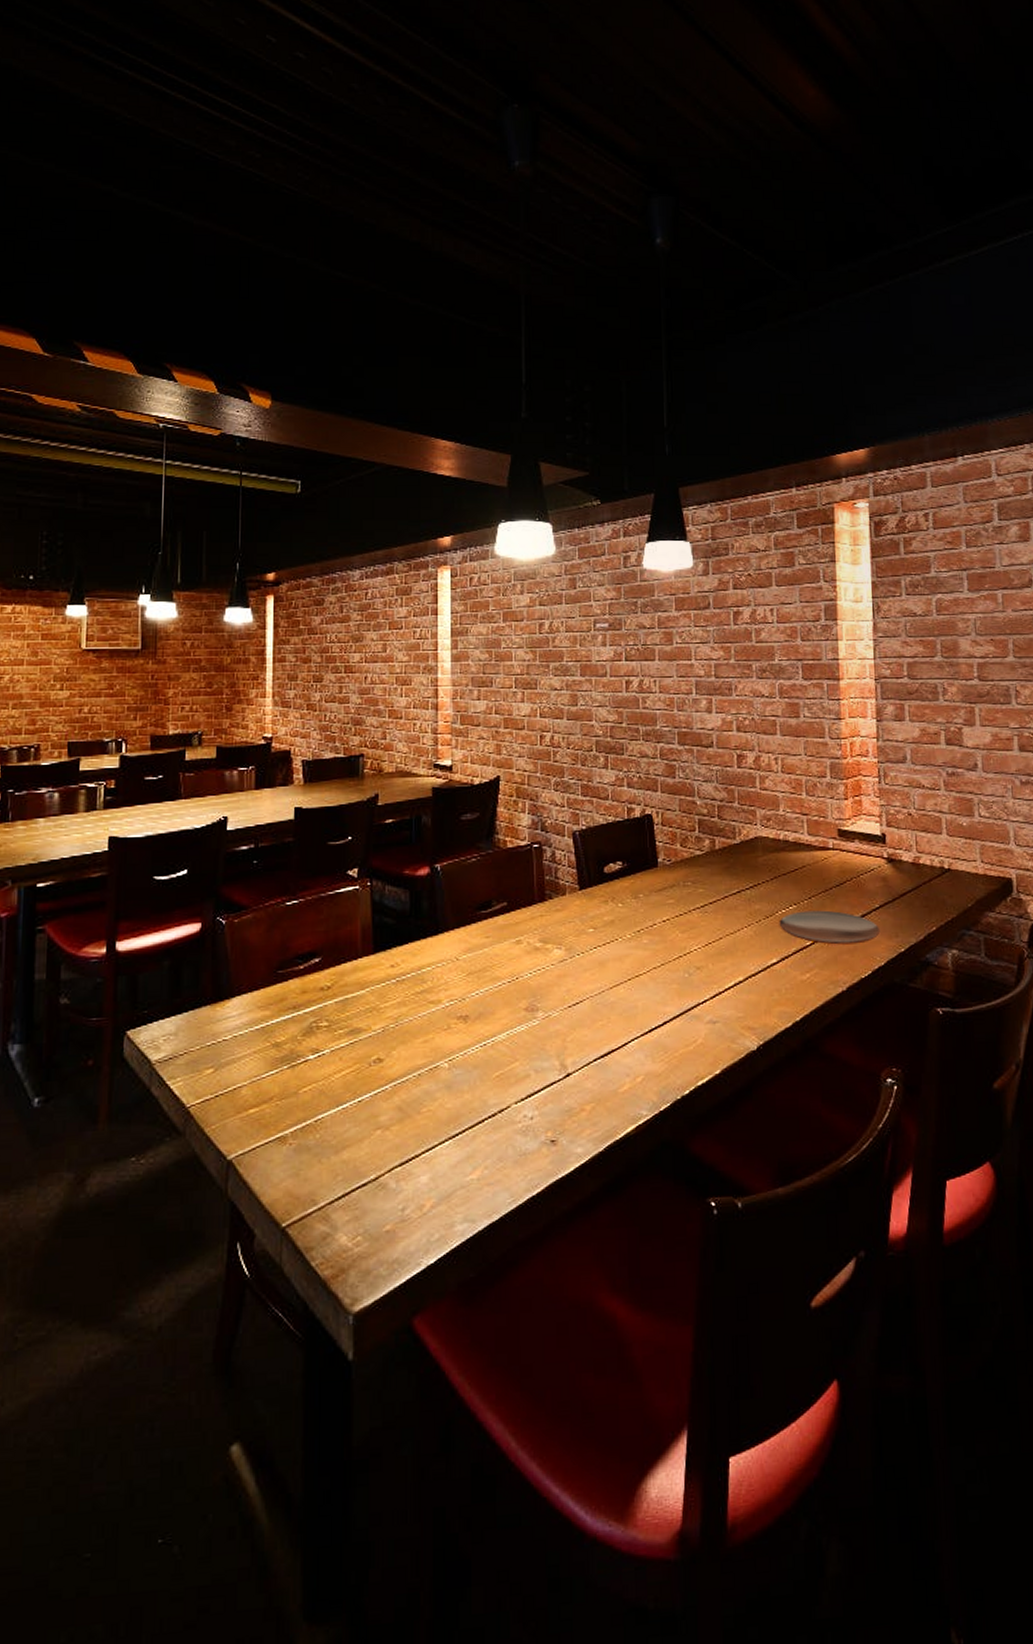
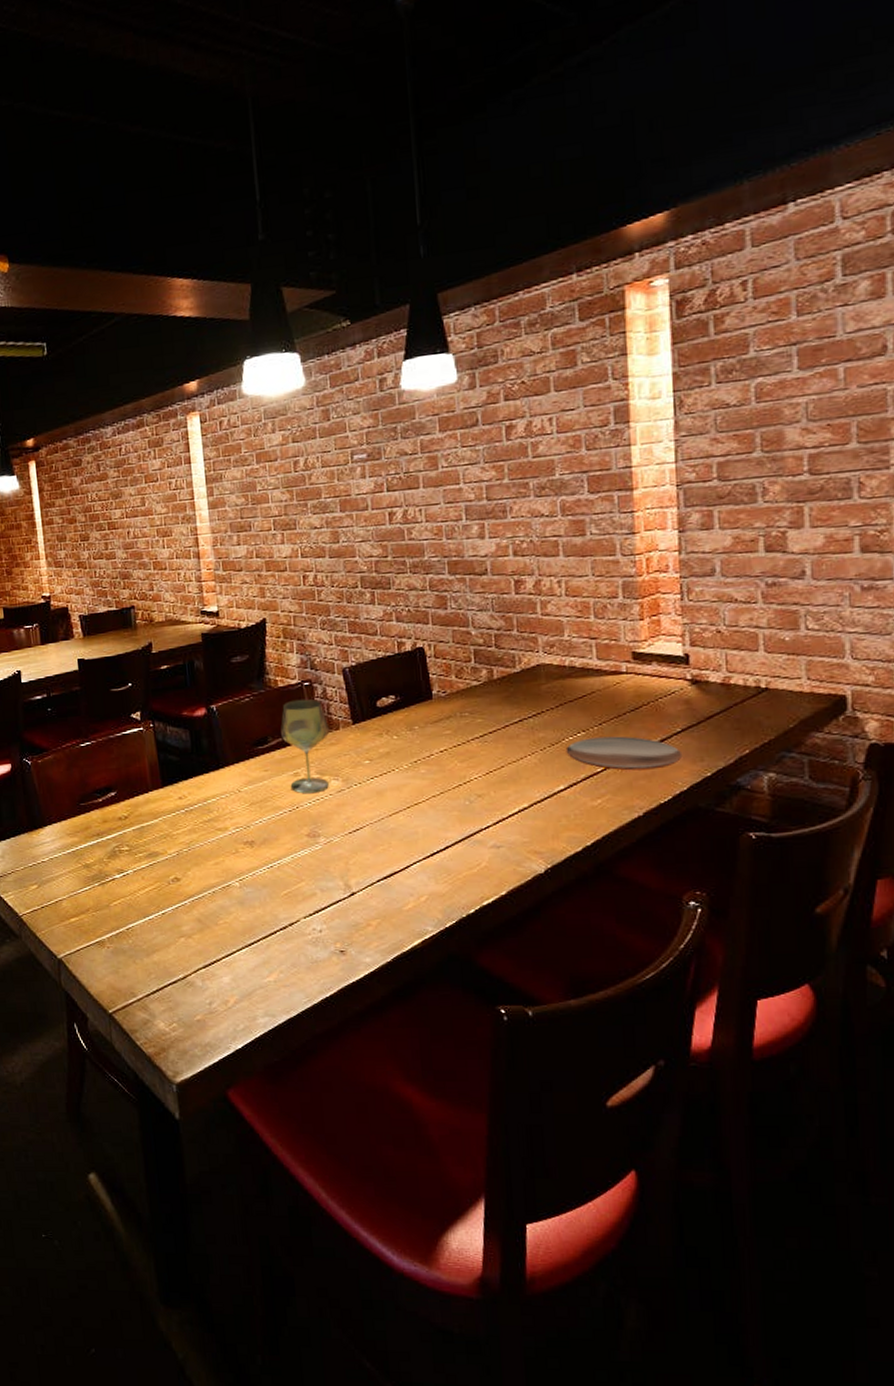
wine glass: none [505,861,555,964] -> present [280,699,329,794]

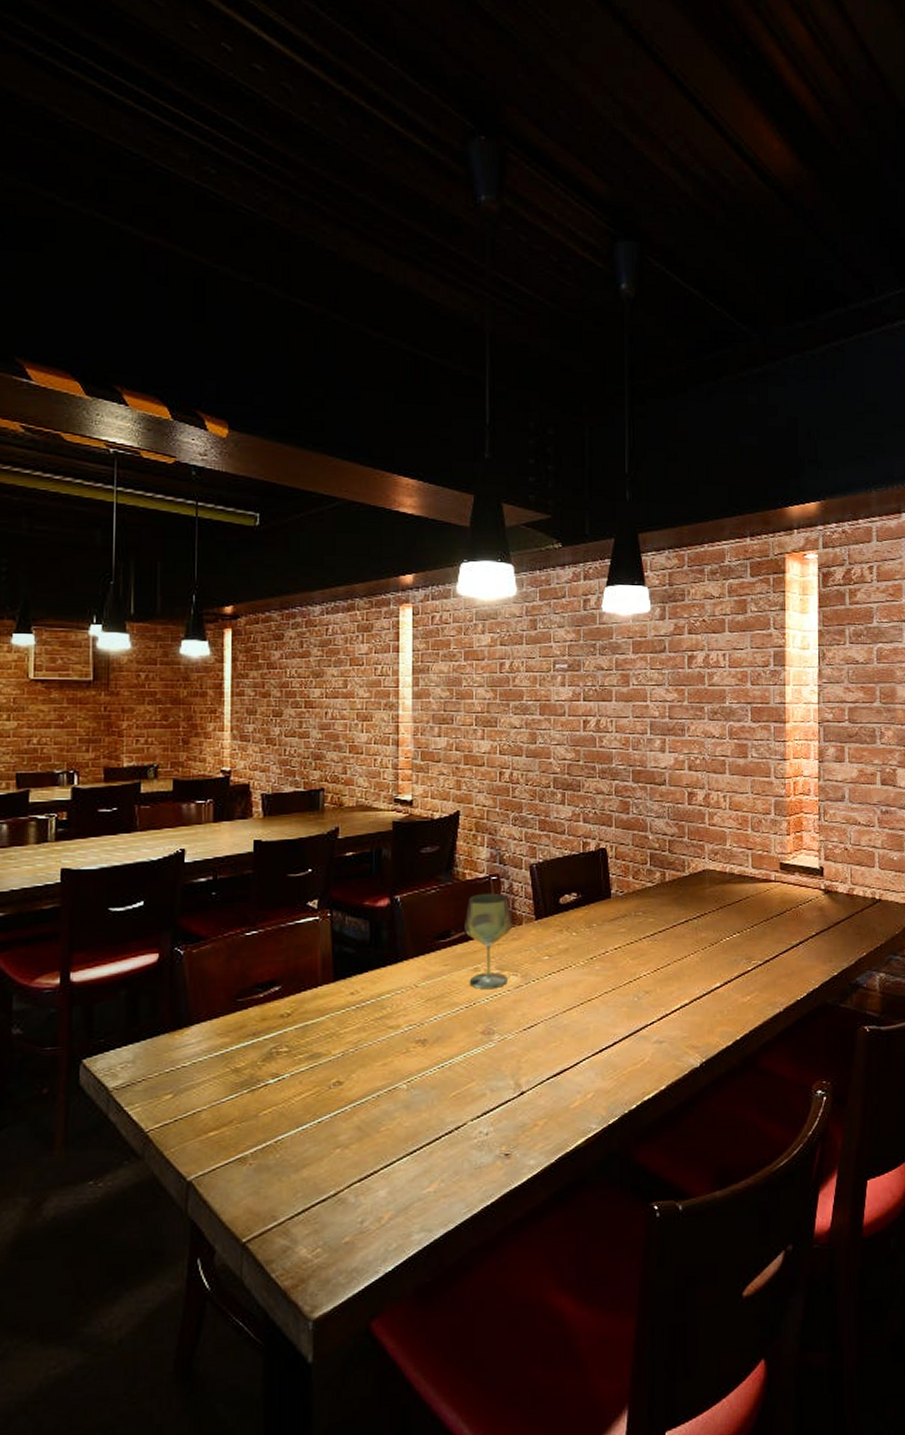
plate: present [565,736,683,771] -> none [723,938,816,970]

